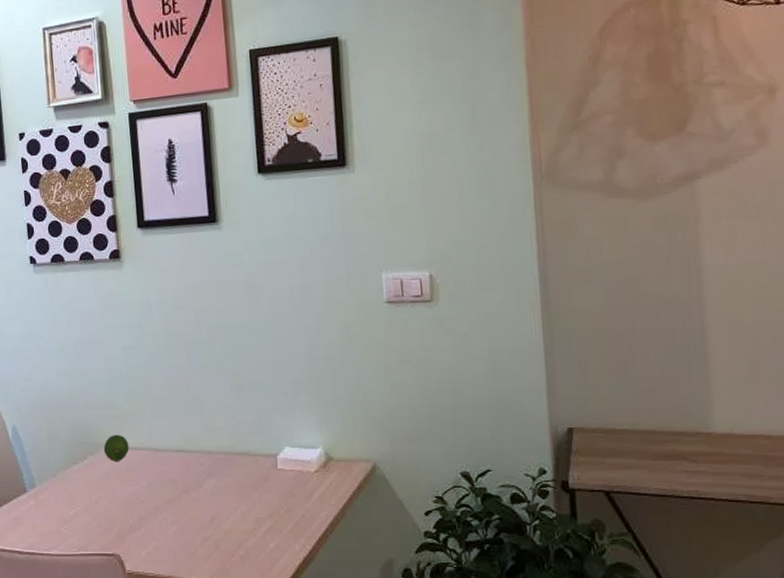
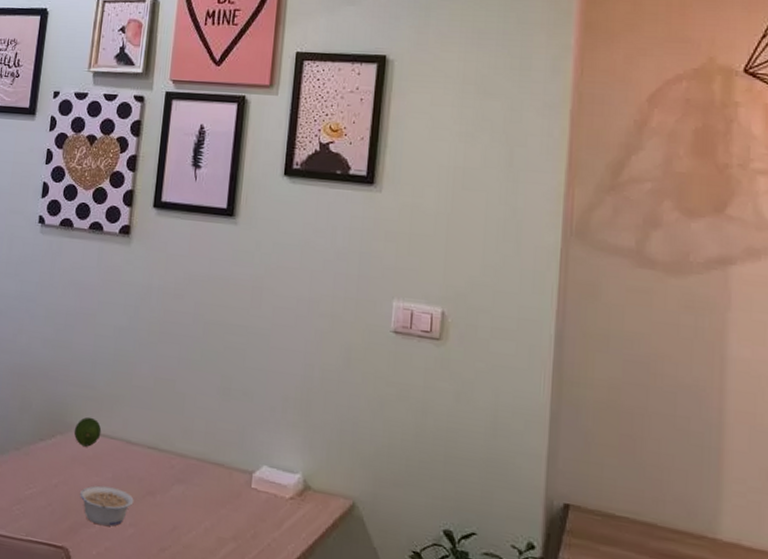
legume: none [119,493,172,529] -> present [79,485,134,527]

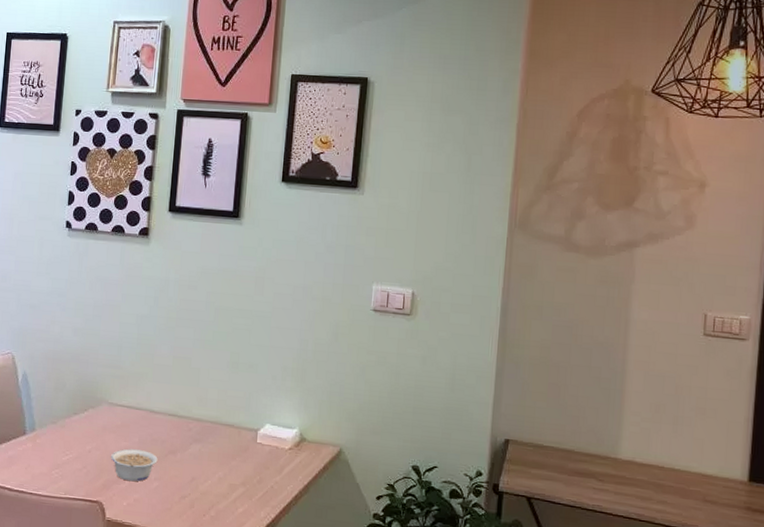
fruit: present [73,417,102,447] -> none [104,392,128,417]

